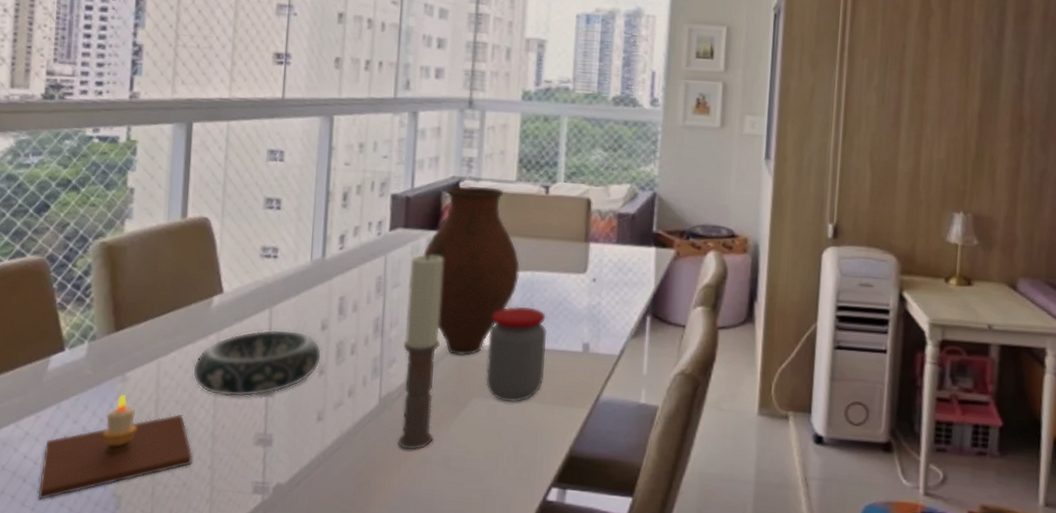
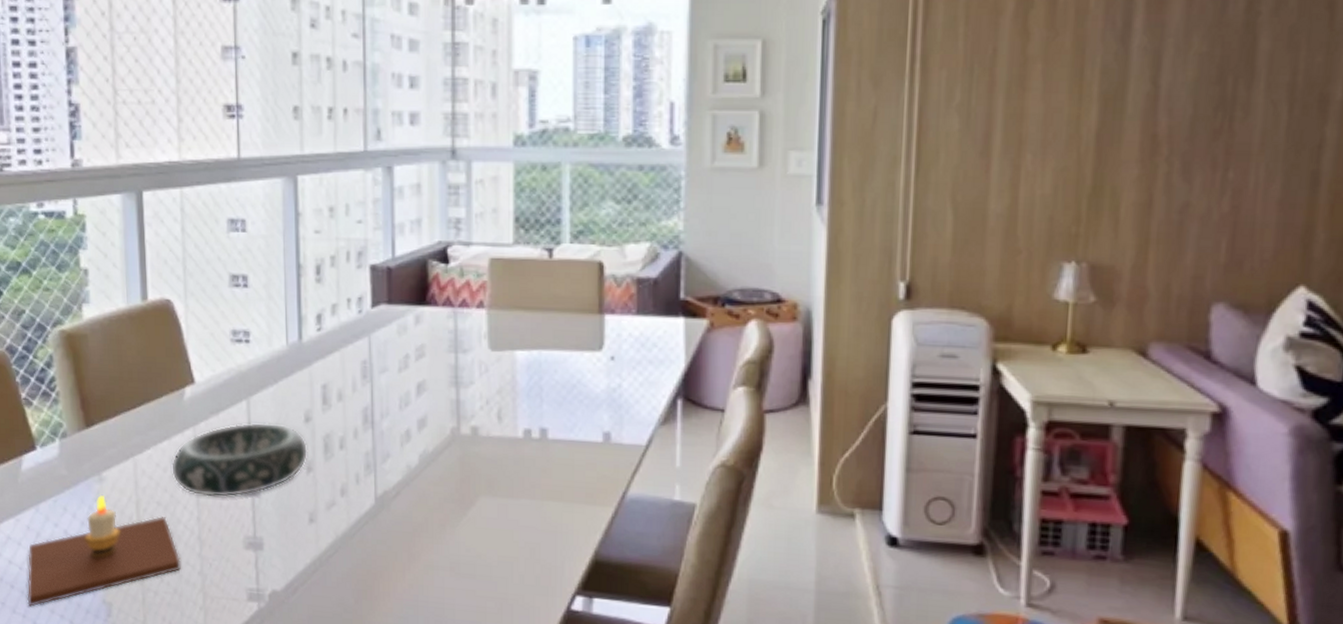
candle: present [397,252,444,451] -> none [397,331,439,555]
vase: present [422,185,520,356] -> none [410,251,524,449]
jar: present [486,306,548,402] -> none [493,390,561,501]

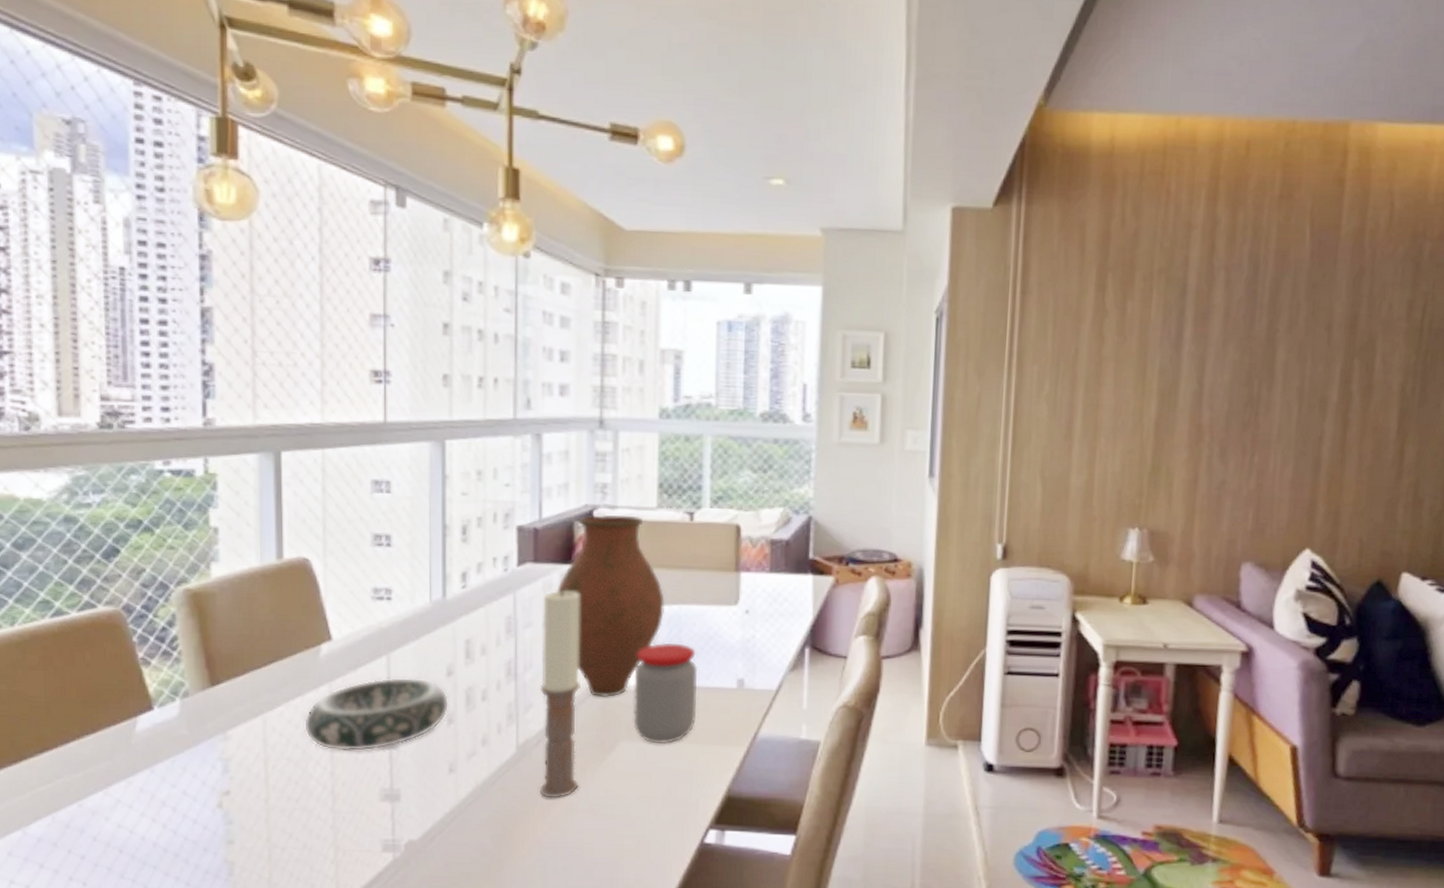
candle: present [27,494,181,607] -> none [138,753,311,871]
candle: none [397,331,439,555] -> present [539,588,580,799]
vase: none [410,251,524,449] -> present [555,514,665,697]
jar: none [493,390,561,501] -> present [633,642,698,744]

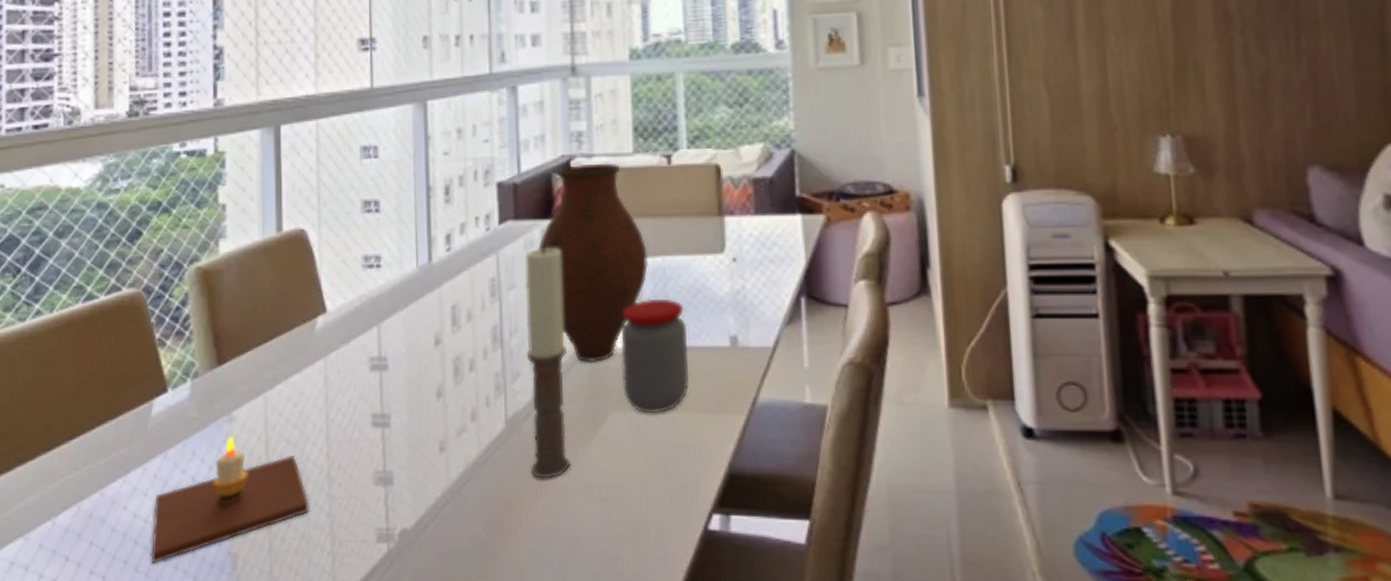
candle: none [138,753,311,871] -> present [151,435,309,564]
decorative bowl: present [303,677,450,752] -> none [301,348,438,431]

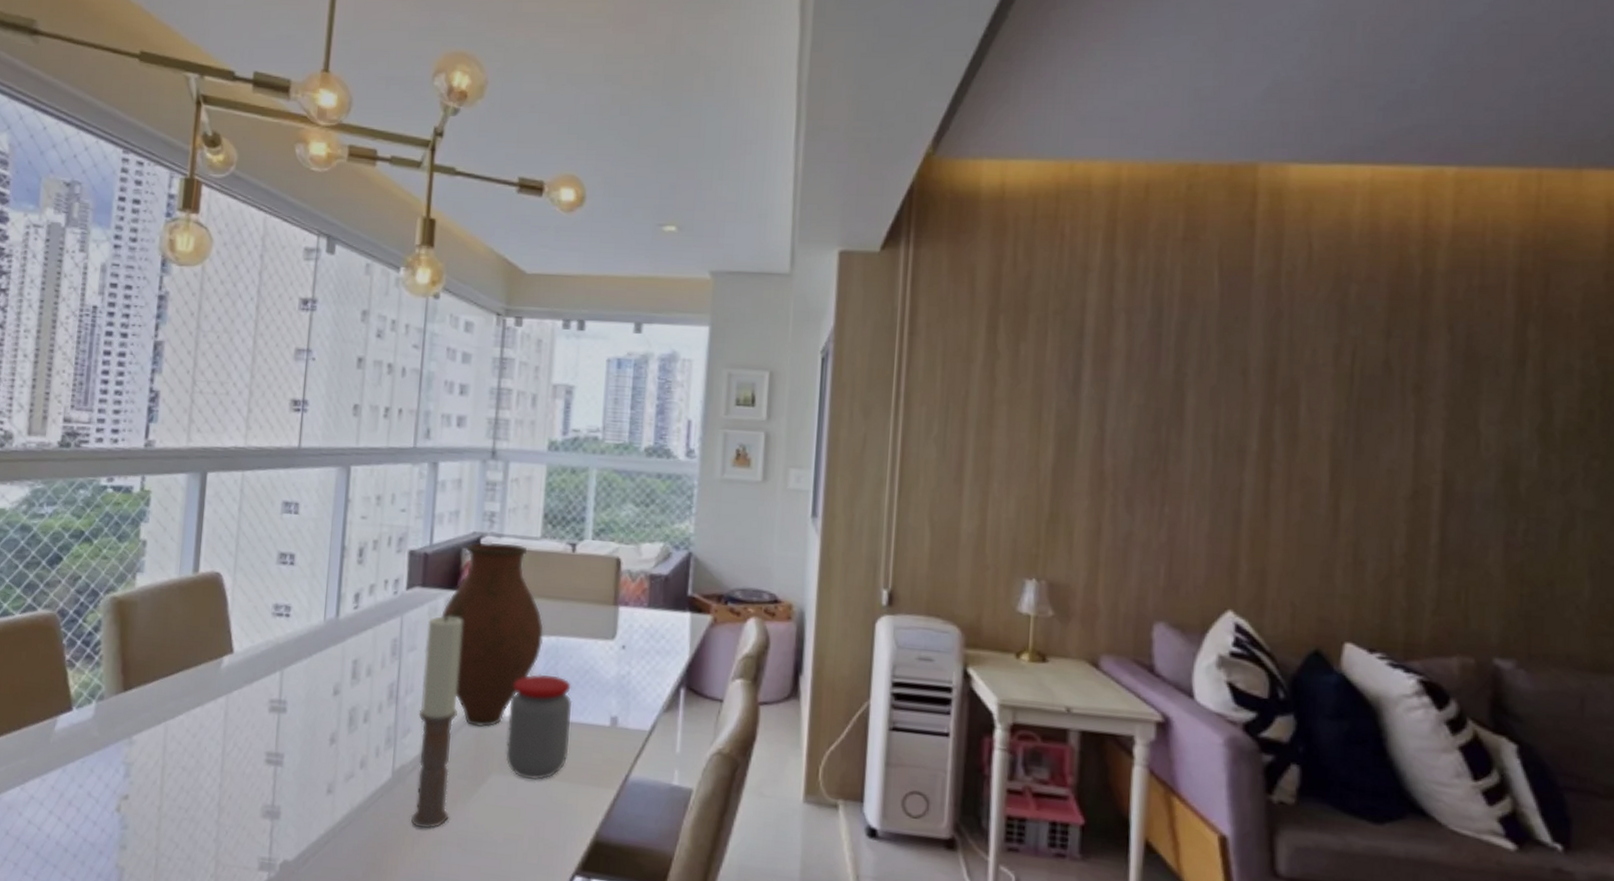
candle: present [151,435,309,564] -> none [40,757,198,869]

